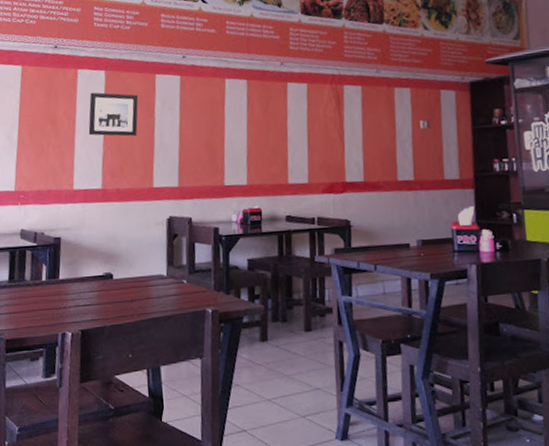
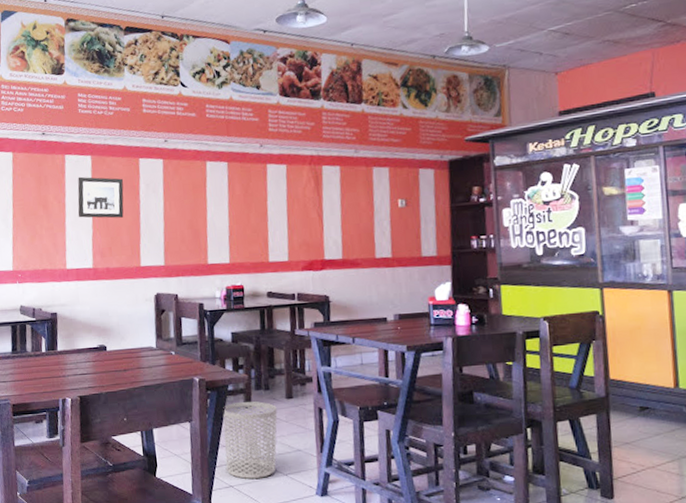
waste bin: none [236,335,295,422] -> present [223,401,278,479]

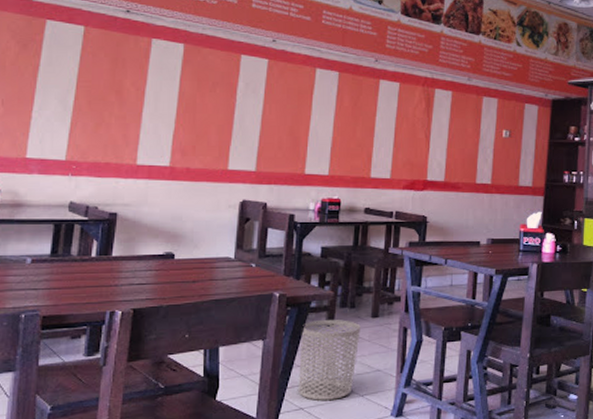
wall art: present [77,176,124,219] -> none [159,65,220,115]

